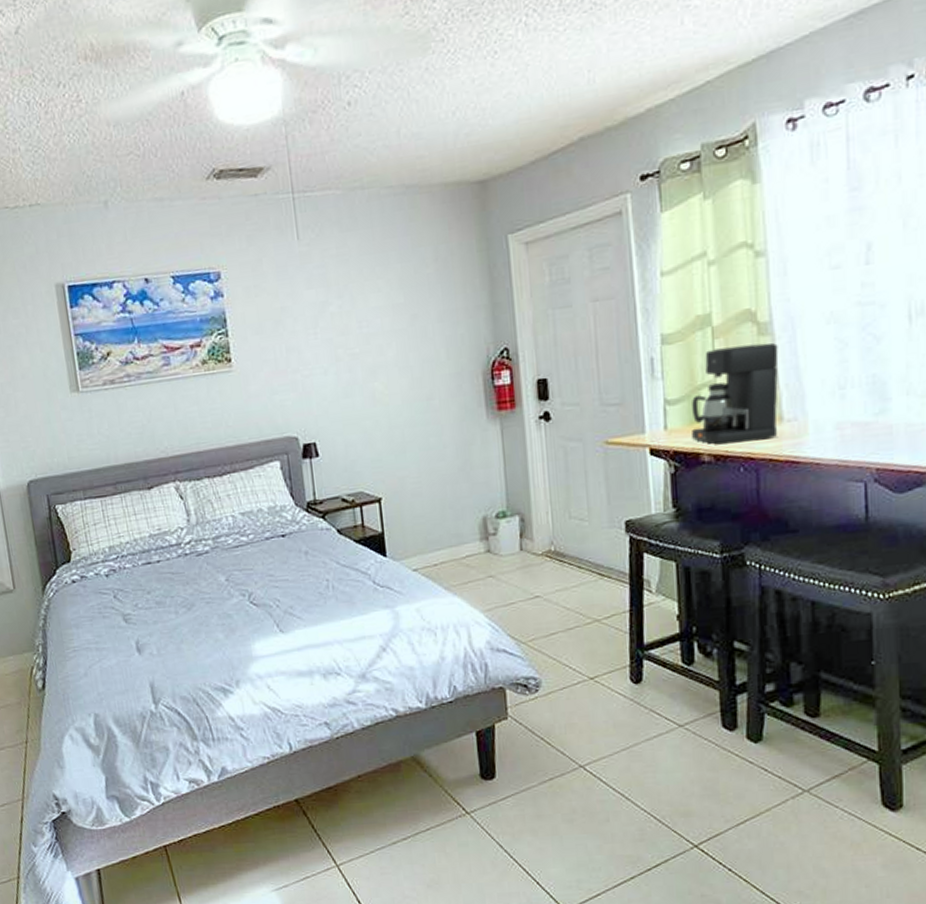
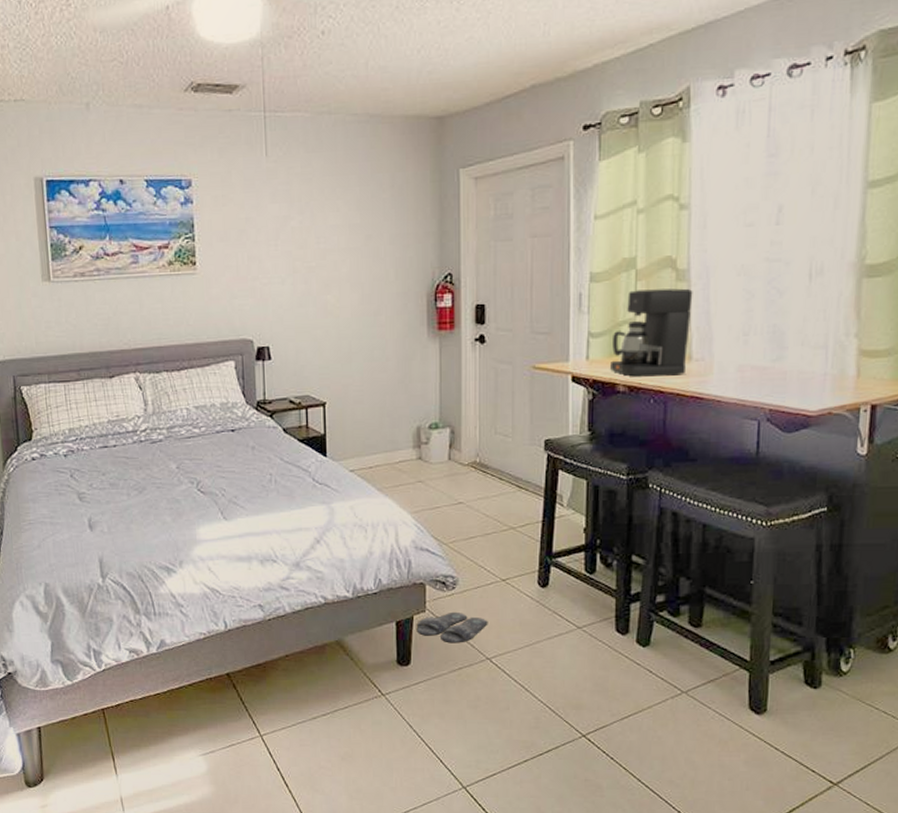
slippers: none [498,716,578,752] -> present [416,611,488,643]

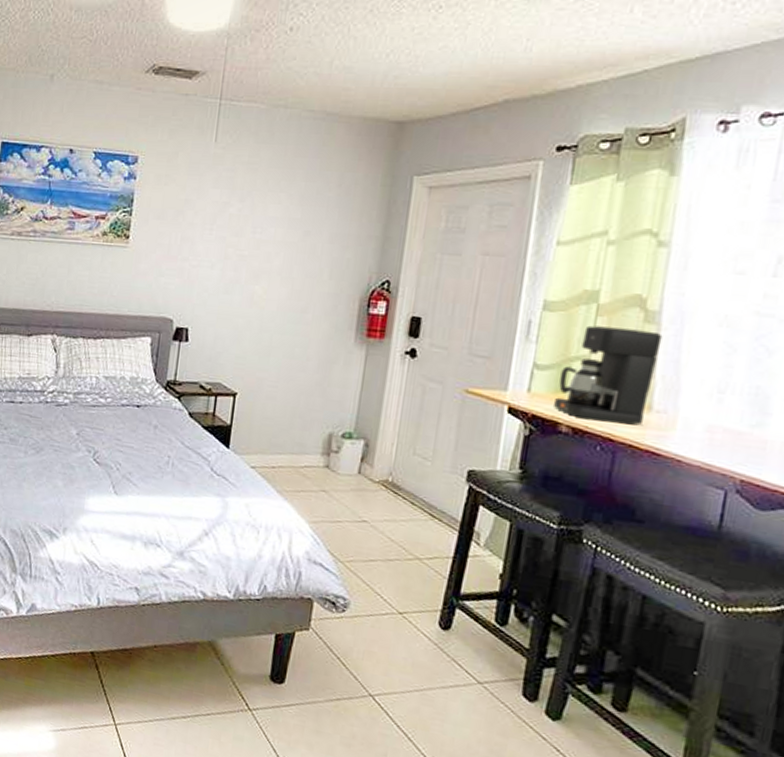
slippers: present [416,611,488,643] -> none [296,636,377,672]

